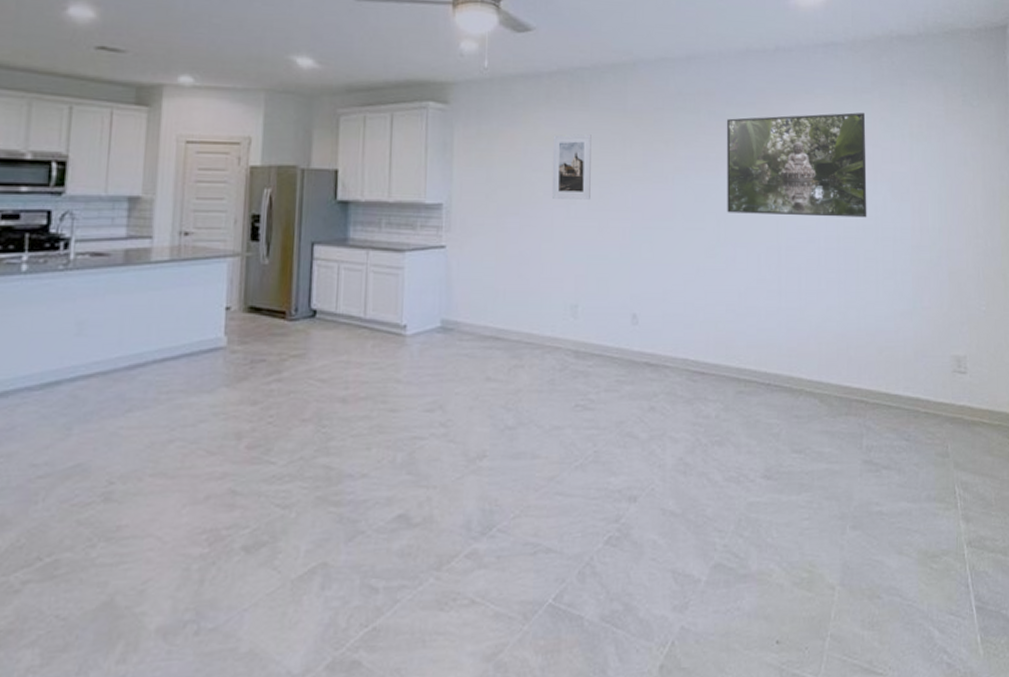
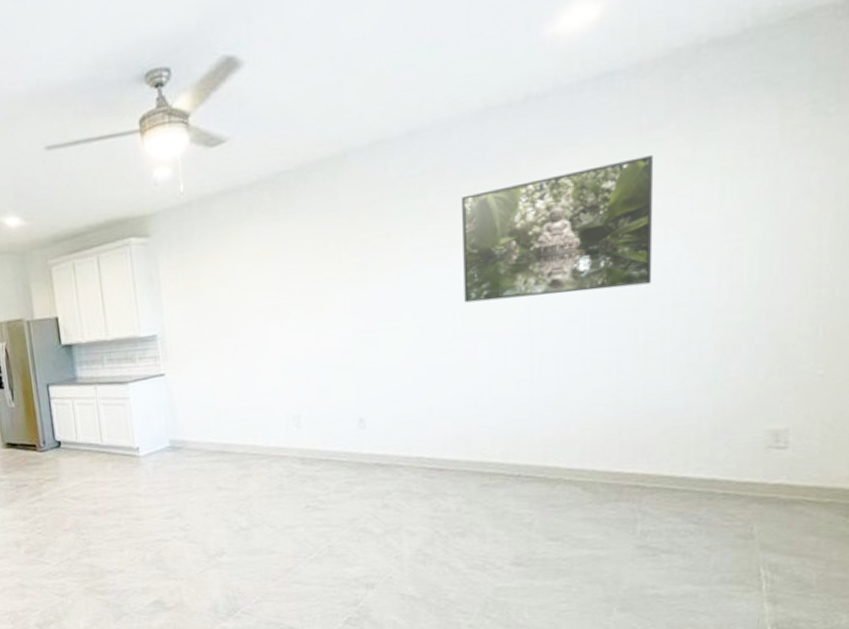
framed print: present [551,134,591,200] -> none [259,243,305,315]

